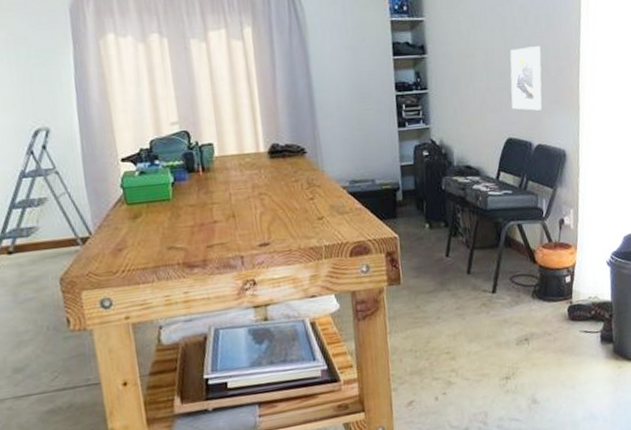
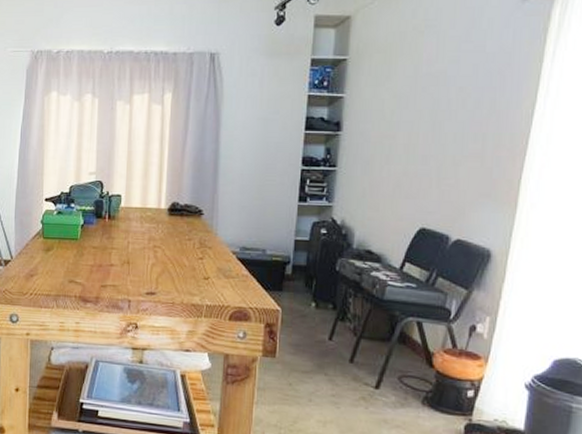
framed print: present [509,46,542,111] -> none [430,132,477,202]

